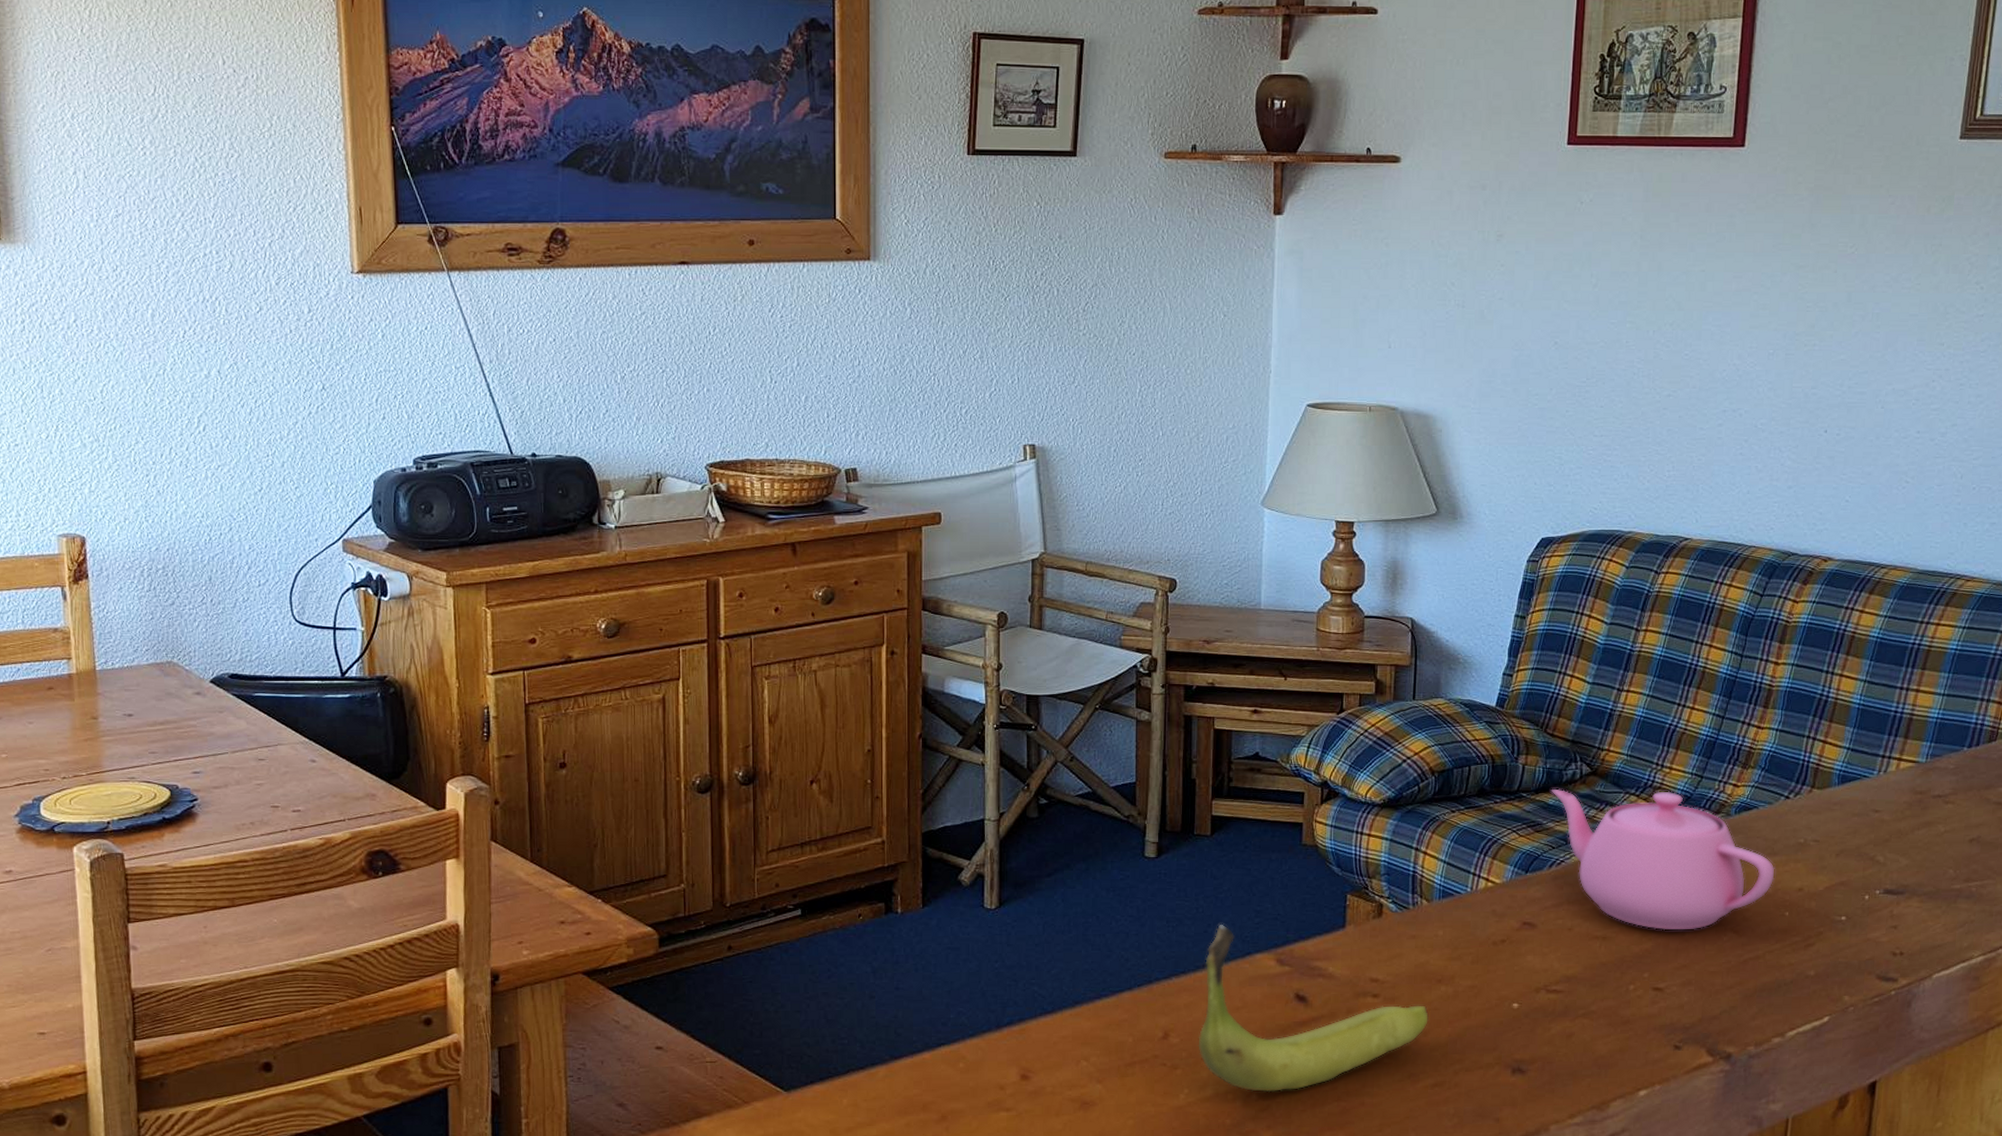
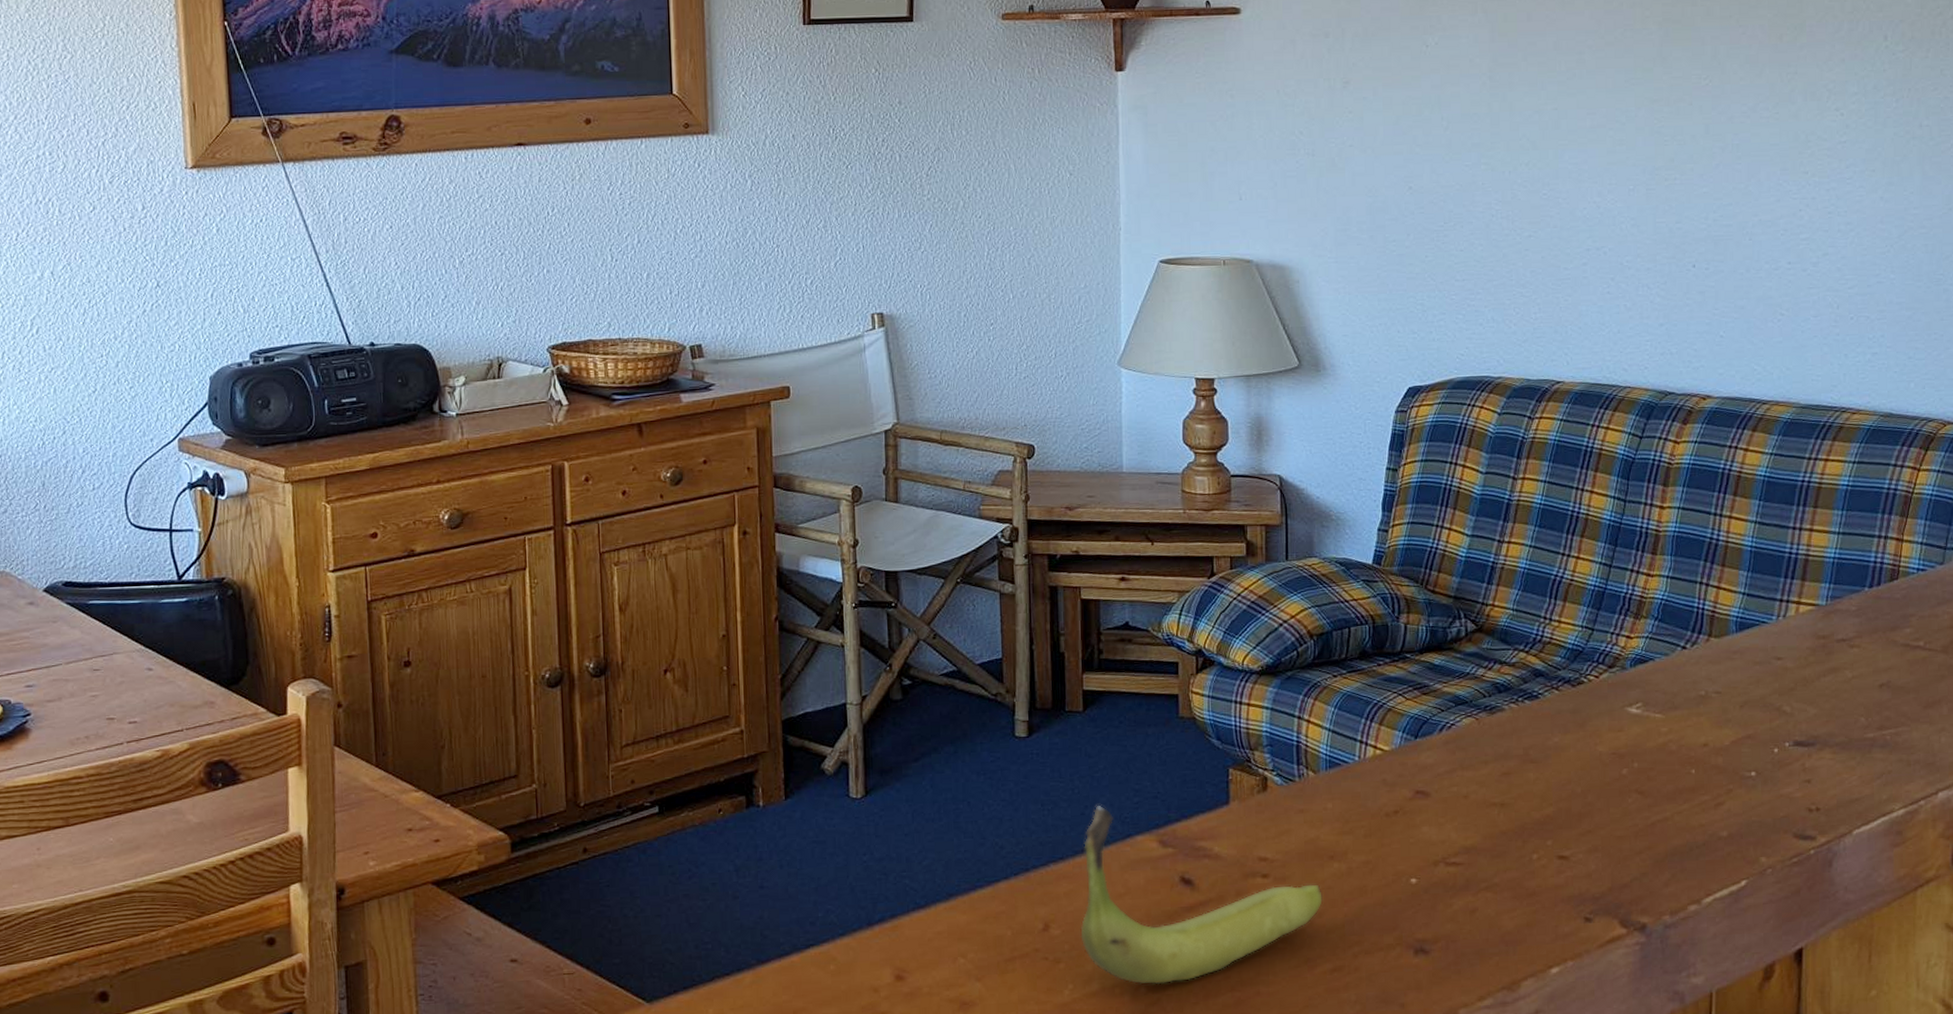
teapot: present [1550,788,1775,931] -> none [1435,646,1677,794]

